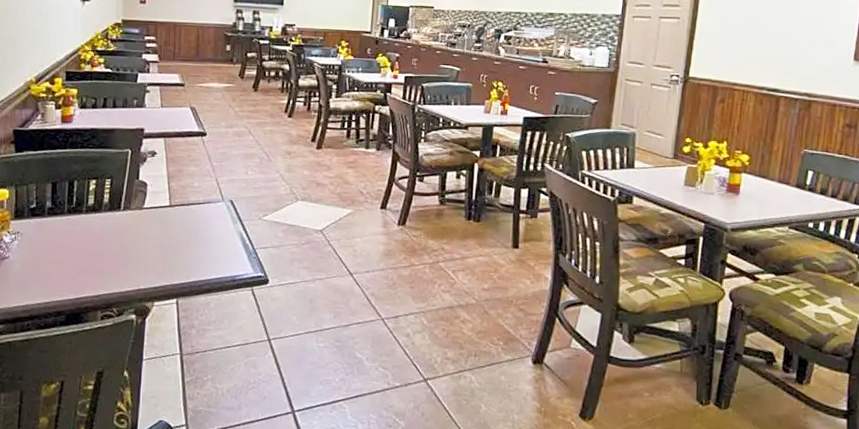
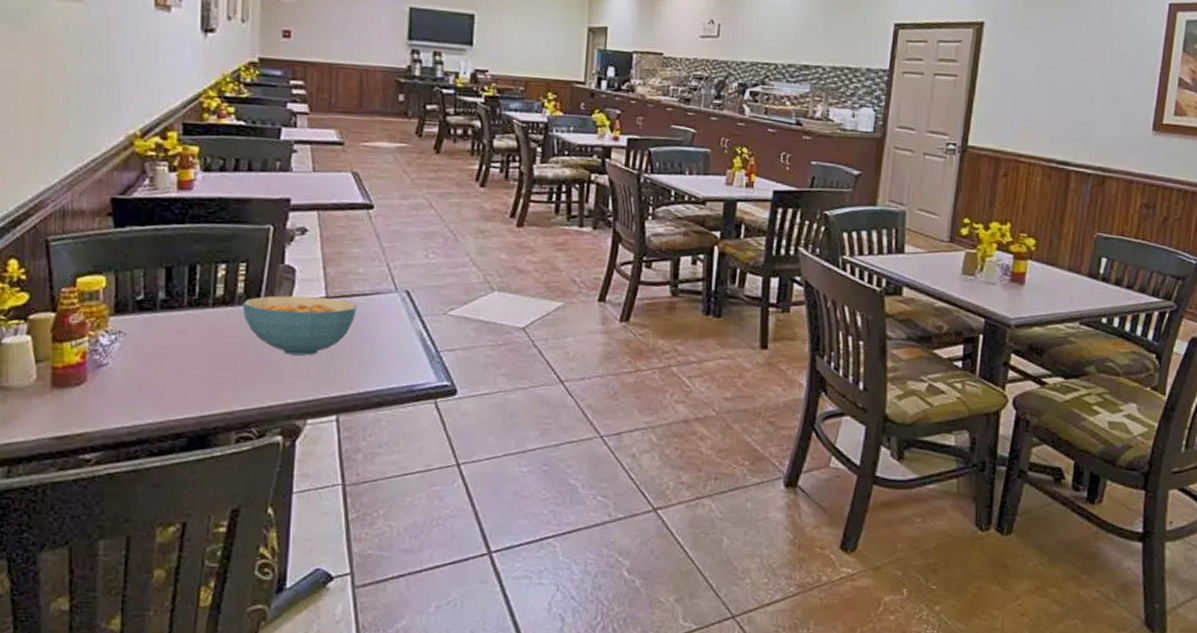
cereal bowl: none [107,204,193,252] -> present [242,295,357,356]

